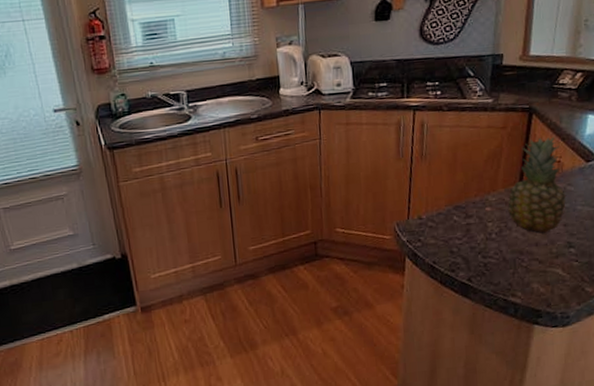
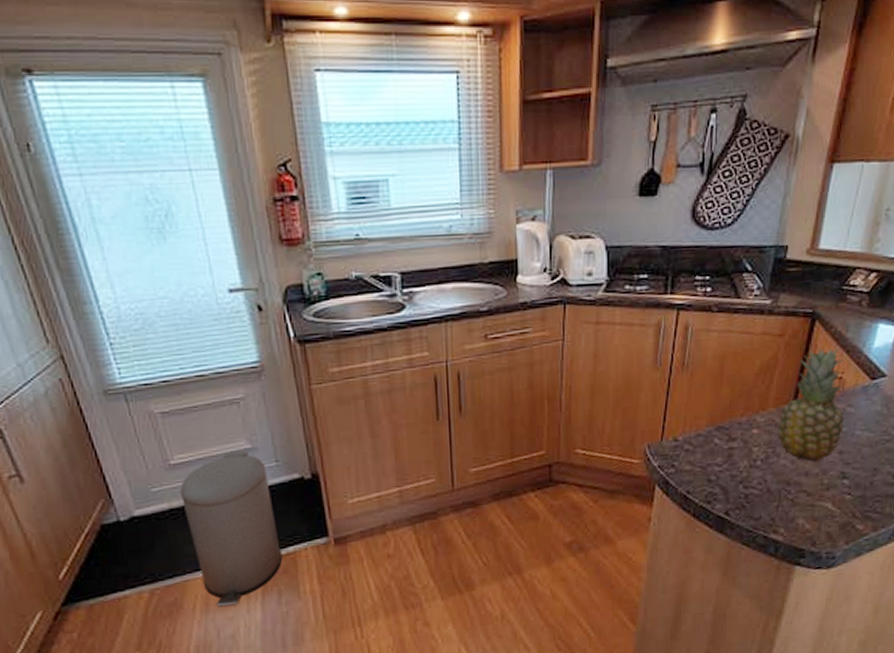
pedal bin: none [18,237,100,366] -> present [179,451,282,607]

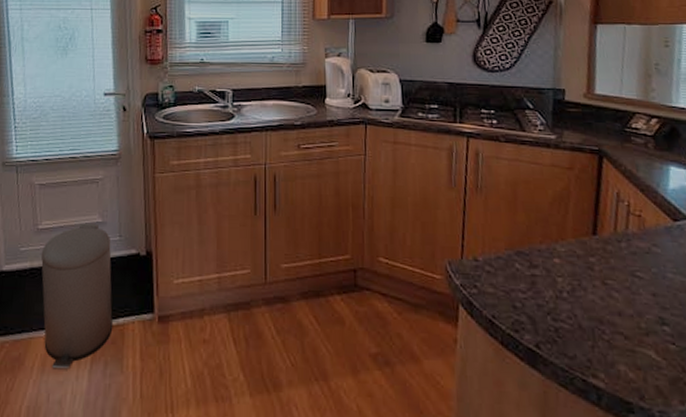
fruit: present [776,348,846,461] -> none [579,185,653,301]

